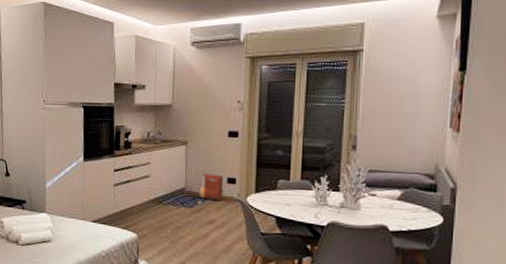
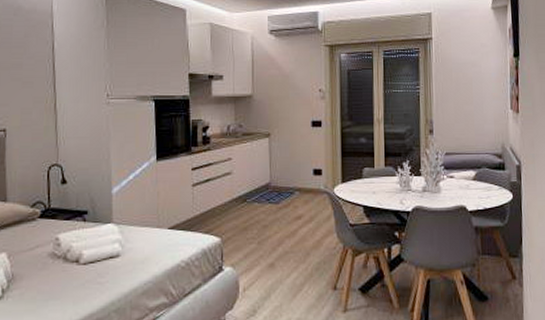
backpack: present [194,173,224,204] -> none [281,166,310,199]

